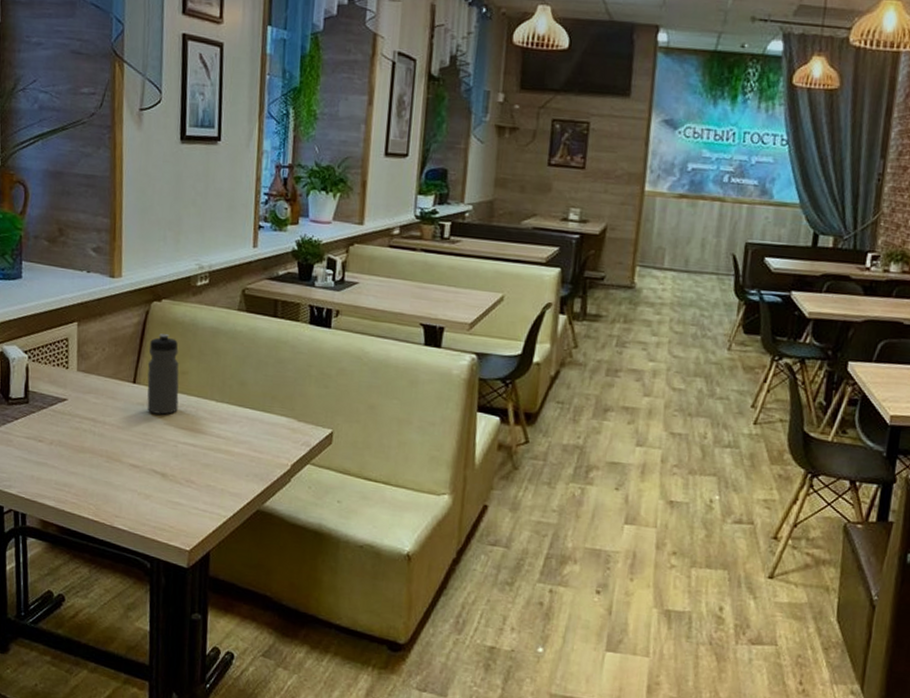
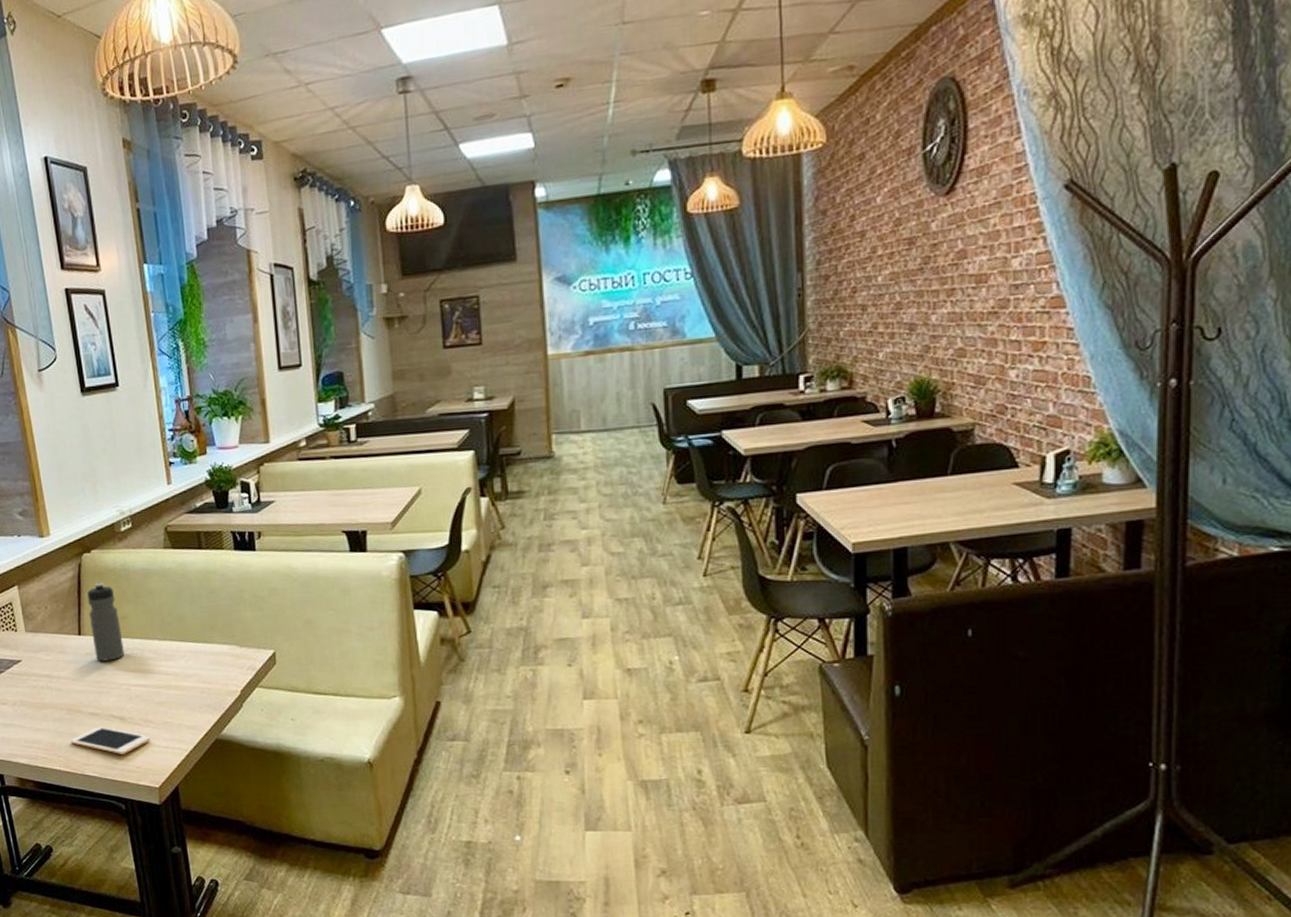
cell phone: none [104,479,189,512] -> present [70,727,150,754]

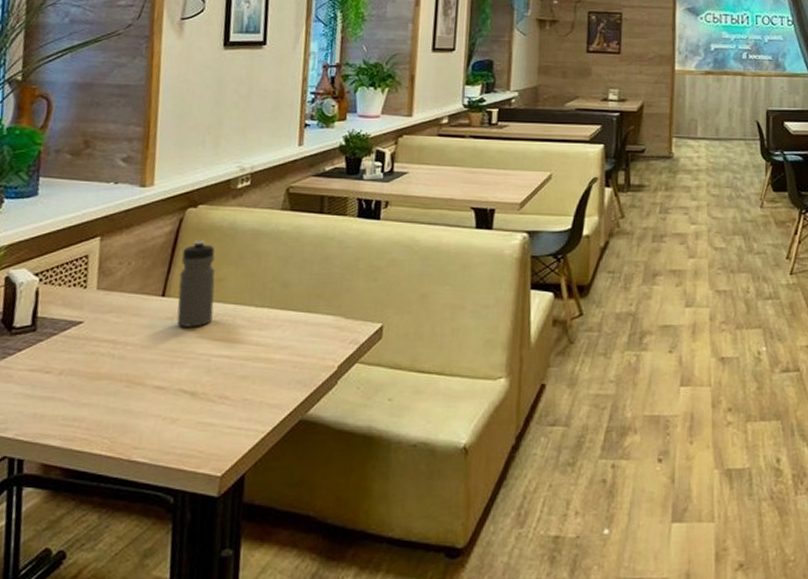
cell phone: present [70,727,150,754] -> none [122,403,222,436]

